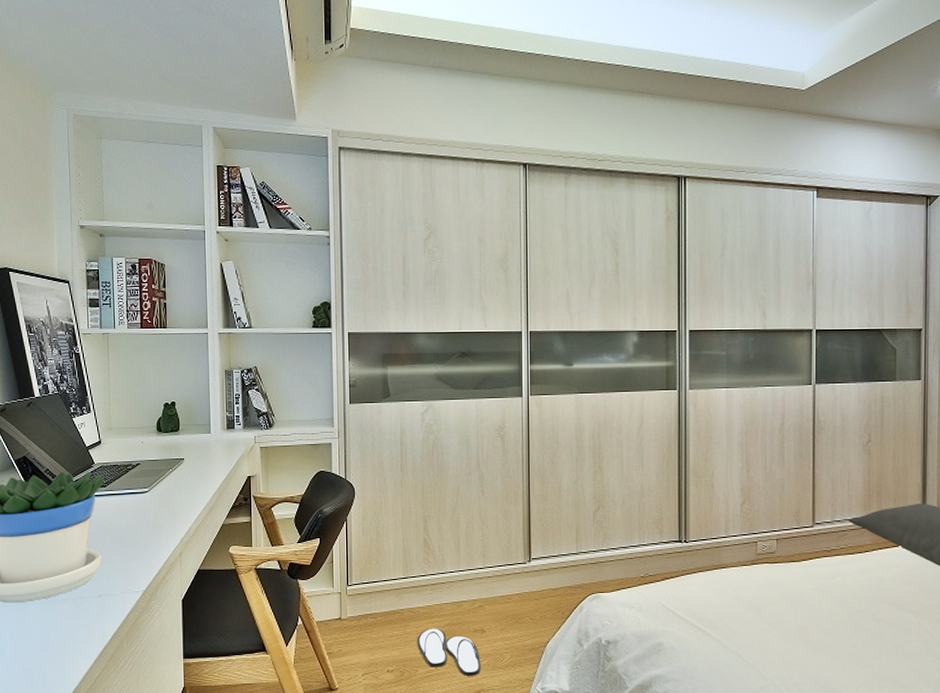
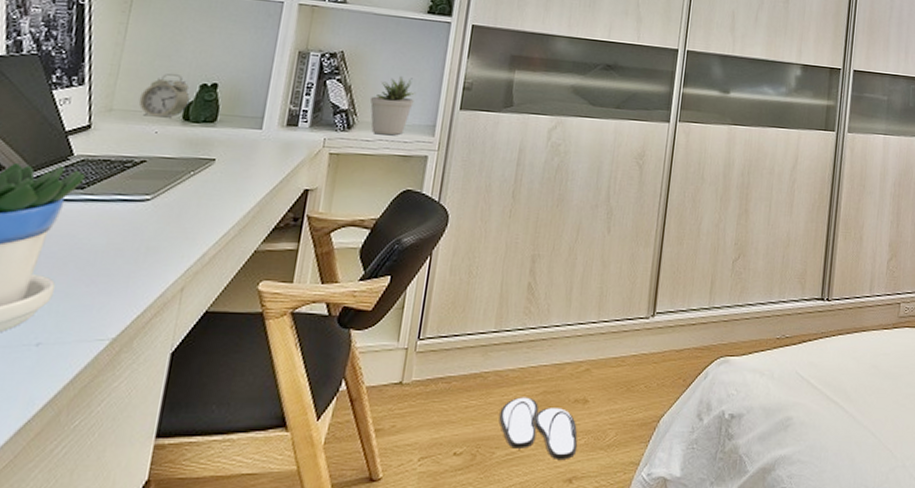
alarm clock: none [127,398,159,431] -> present [138,74,190,118]
potted plant: none [281,382,314,430] -> present [369,77,415,136]

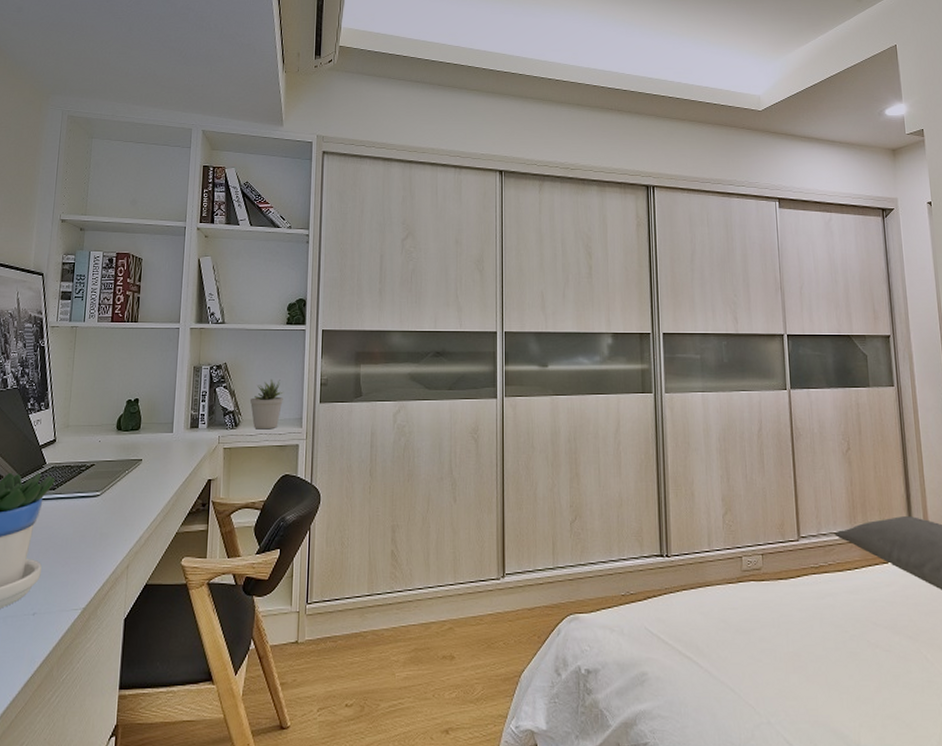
alarm clock: present [138,74,190,118] -> none [86,394,120,429]
slippers: present [499,397,578,459] -> none [380,654,450,711]

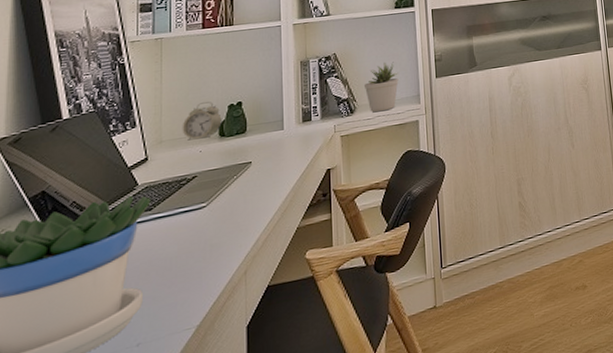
alarm clock: none [86,394,120,429] -> present [182,101,222,141]

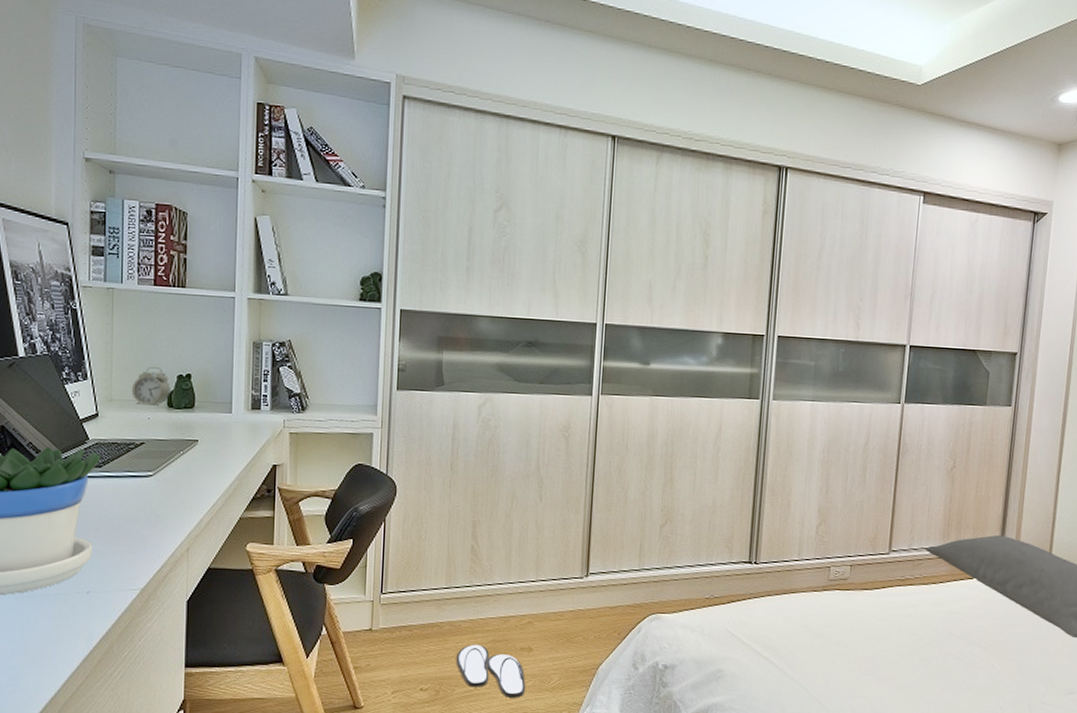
potted plant: present [363,62,399,113] -> none [318,361,356,416]
slippers: none [519,294,587,340] -> present [456,644,526,698]

